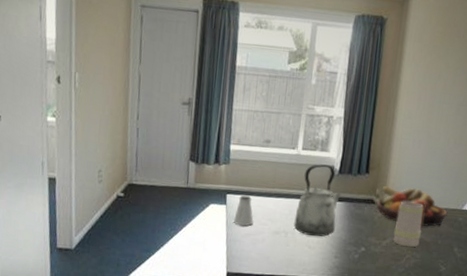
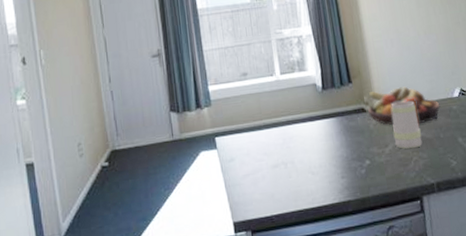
saltshaker: present [234,195,254,226] -> none [228,133,249,168]
kettle: present [294,164,342,237] -> none [288,84,334,161]

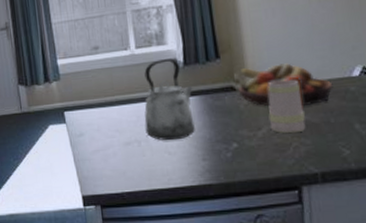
kettle: none [288,84,334,161] -> present [144,58,195,141]

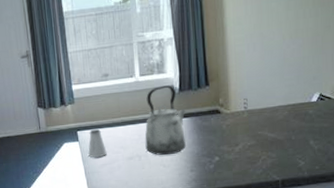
saltshaker: none [77,109,100,143] -> present [88,129,107,158]
fruit bowl: present [238,63,333,106] -> none [222,90,296,126]
mug: present [267,76,306,134] -> none [244,101,273,149]

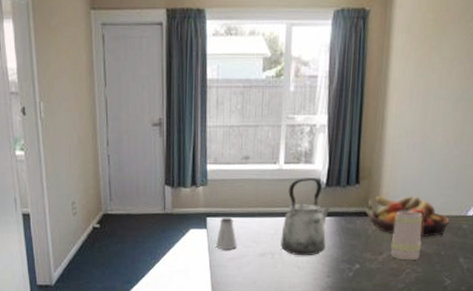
fruit bowl: none [222,90,296,126] -> present [370,196,450,237]
mug: none [244,101,273,149] -> present [390,209,425,261]

